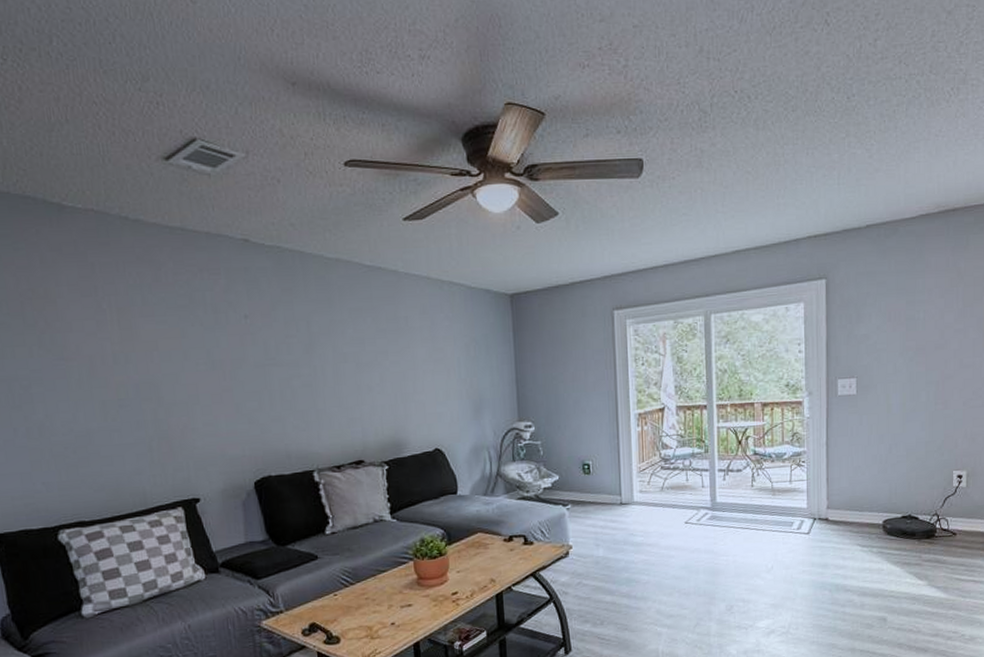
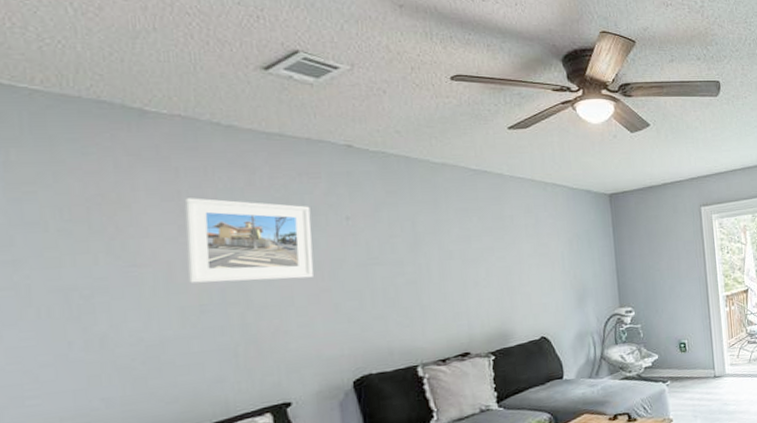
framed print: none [100,293,216,378] -> present [184,198,314,284]

